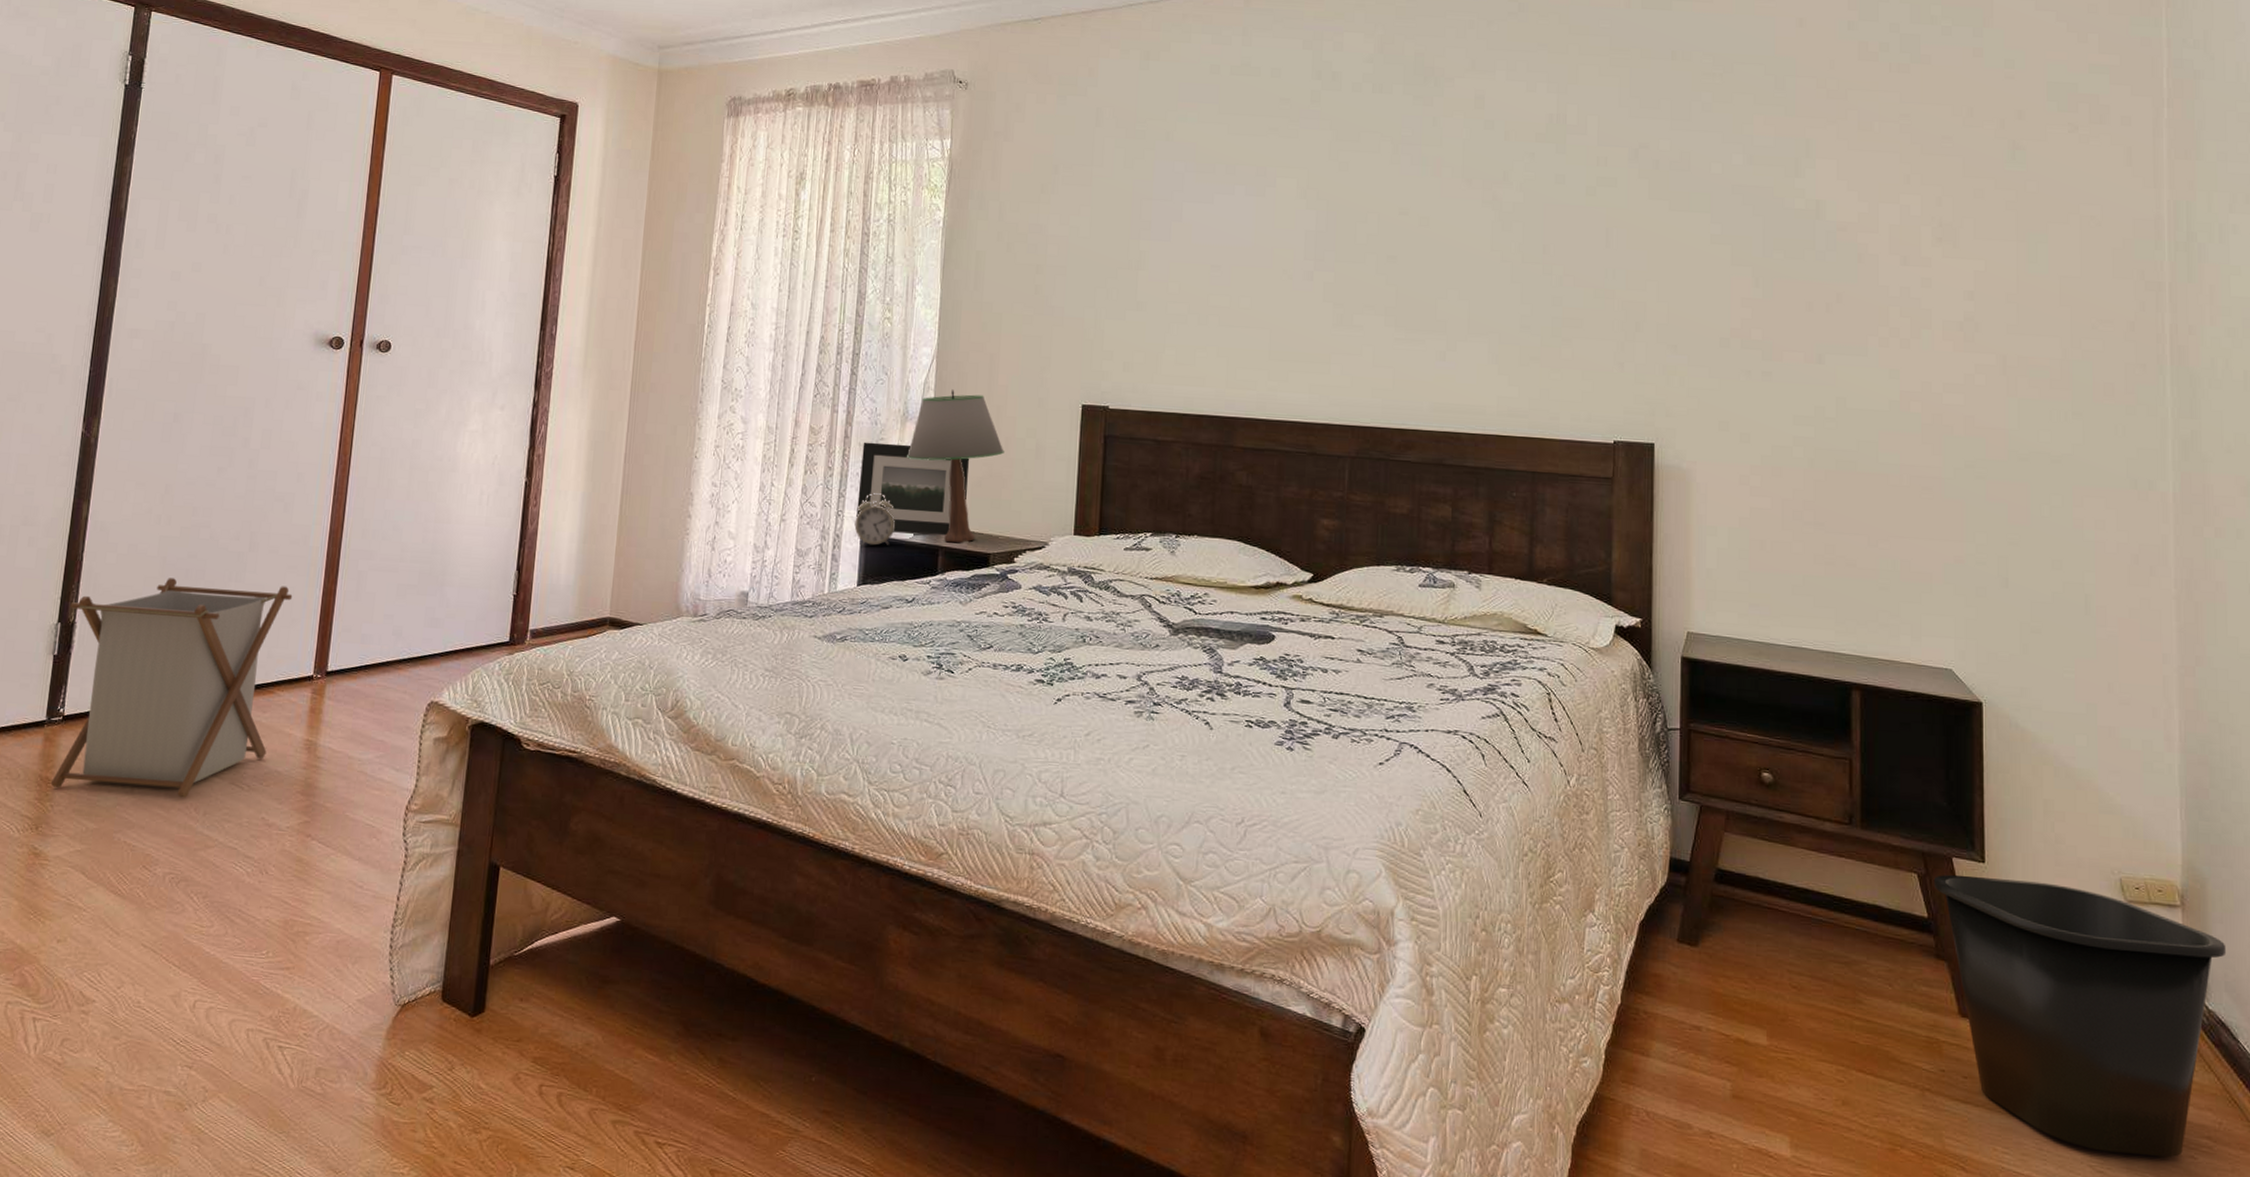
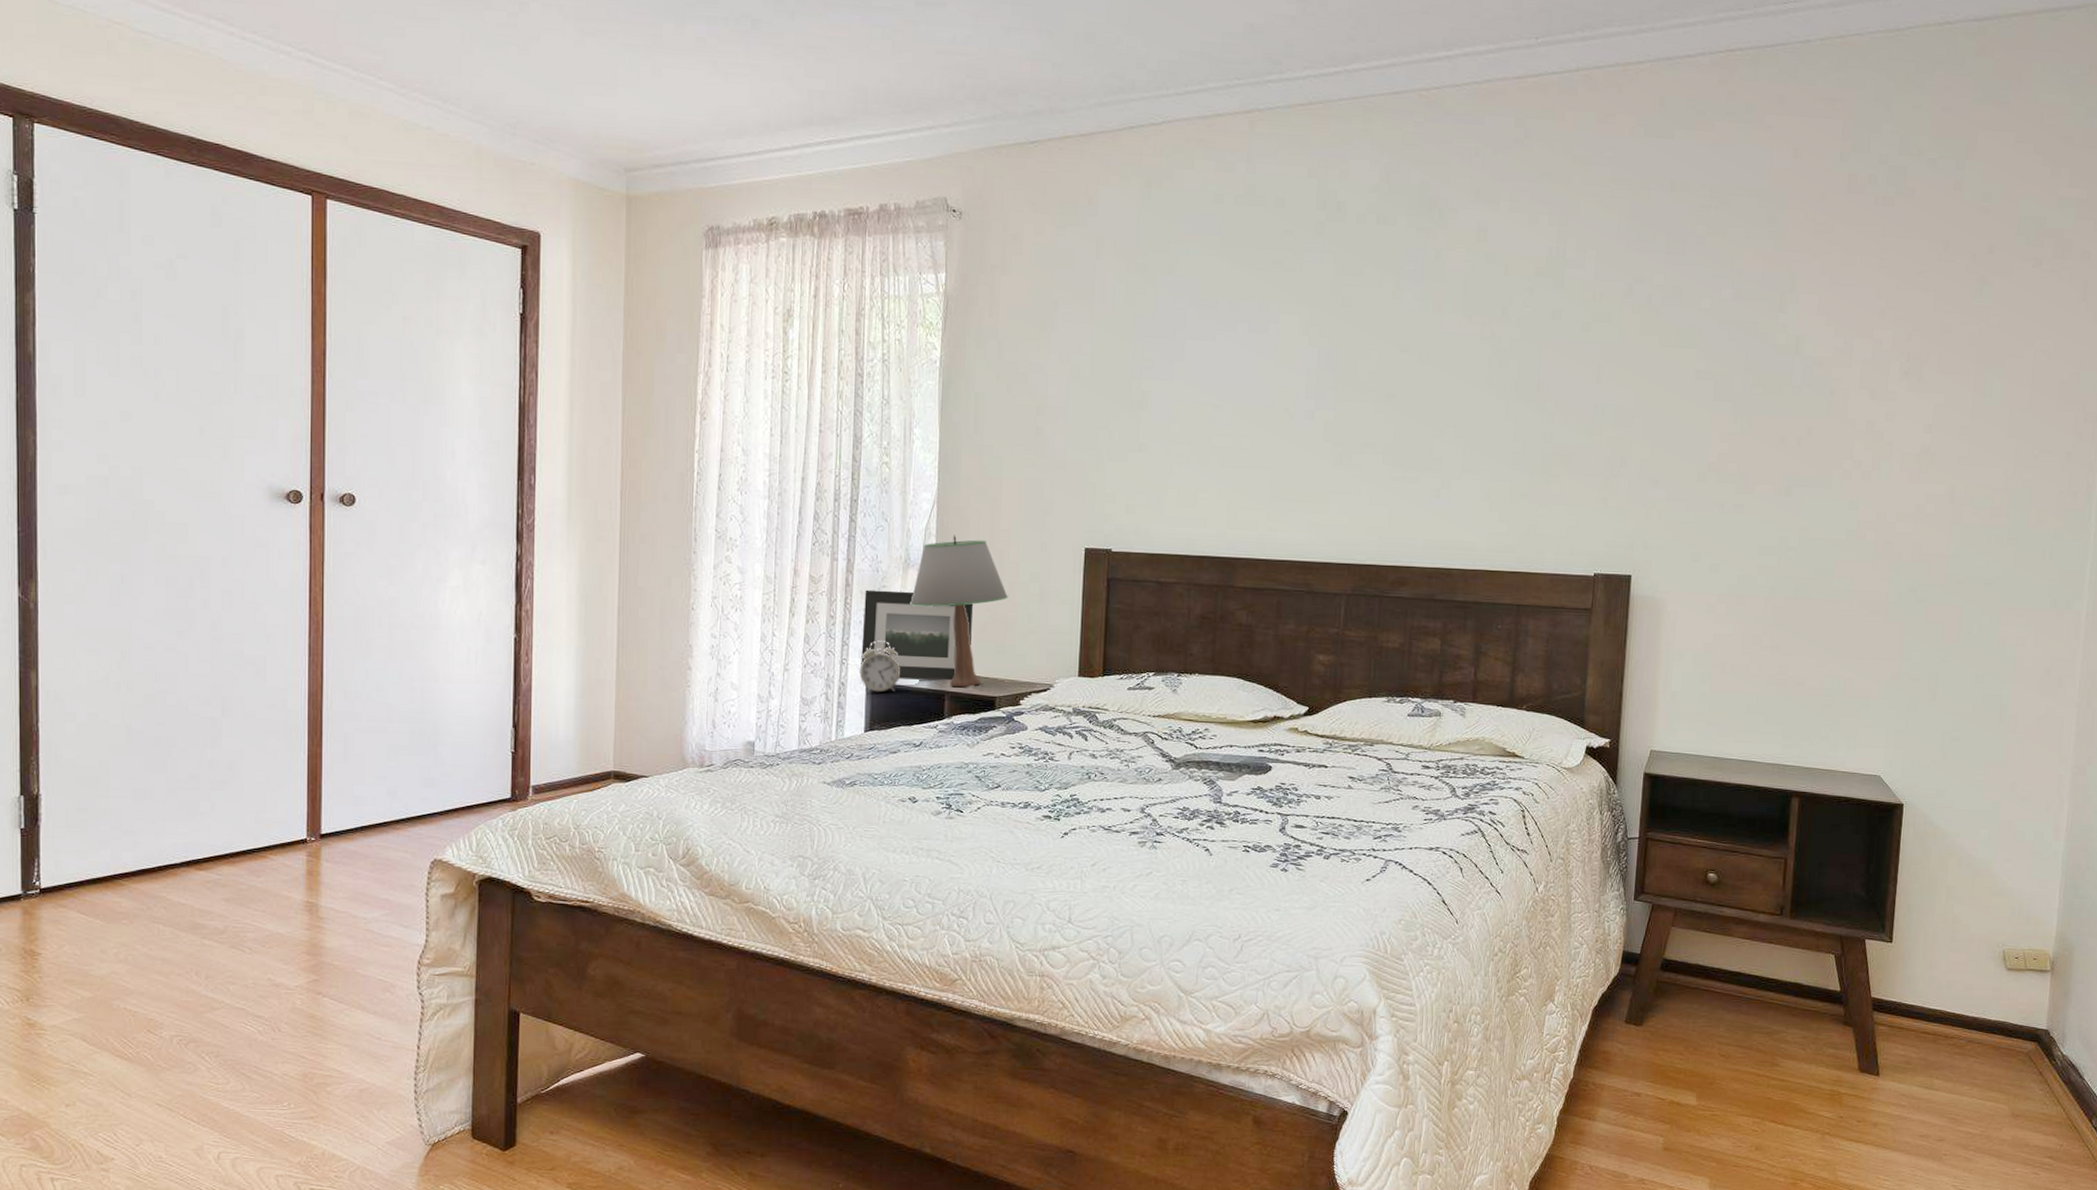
laundry basket: present [50,578,293,798] -> none [31,746,276,964]
waste bin: present [1933,874,2227,1157] -> none [1847,954,2084,1174]

